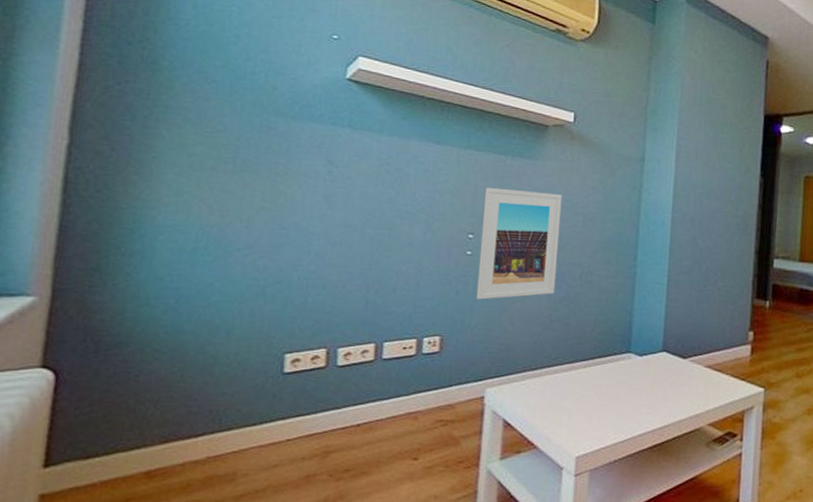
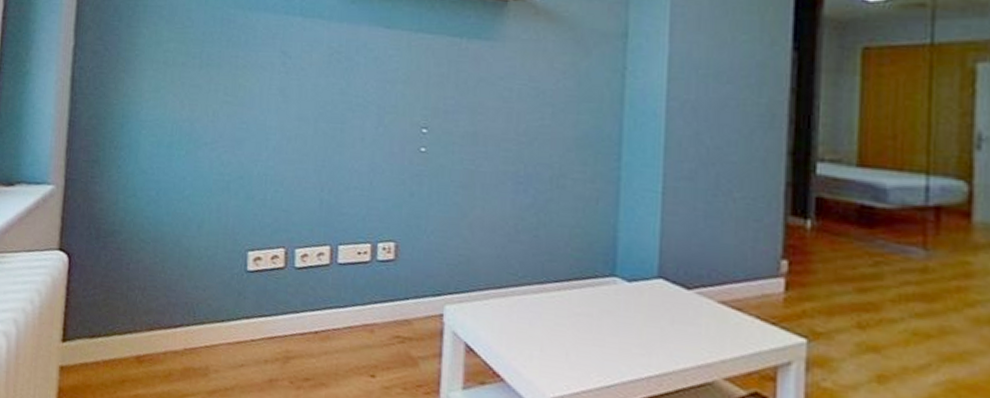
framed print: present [476,187,562,300] -> none [432,74,527,204]

